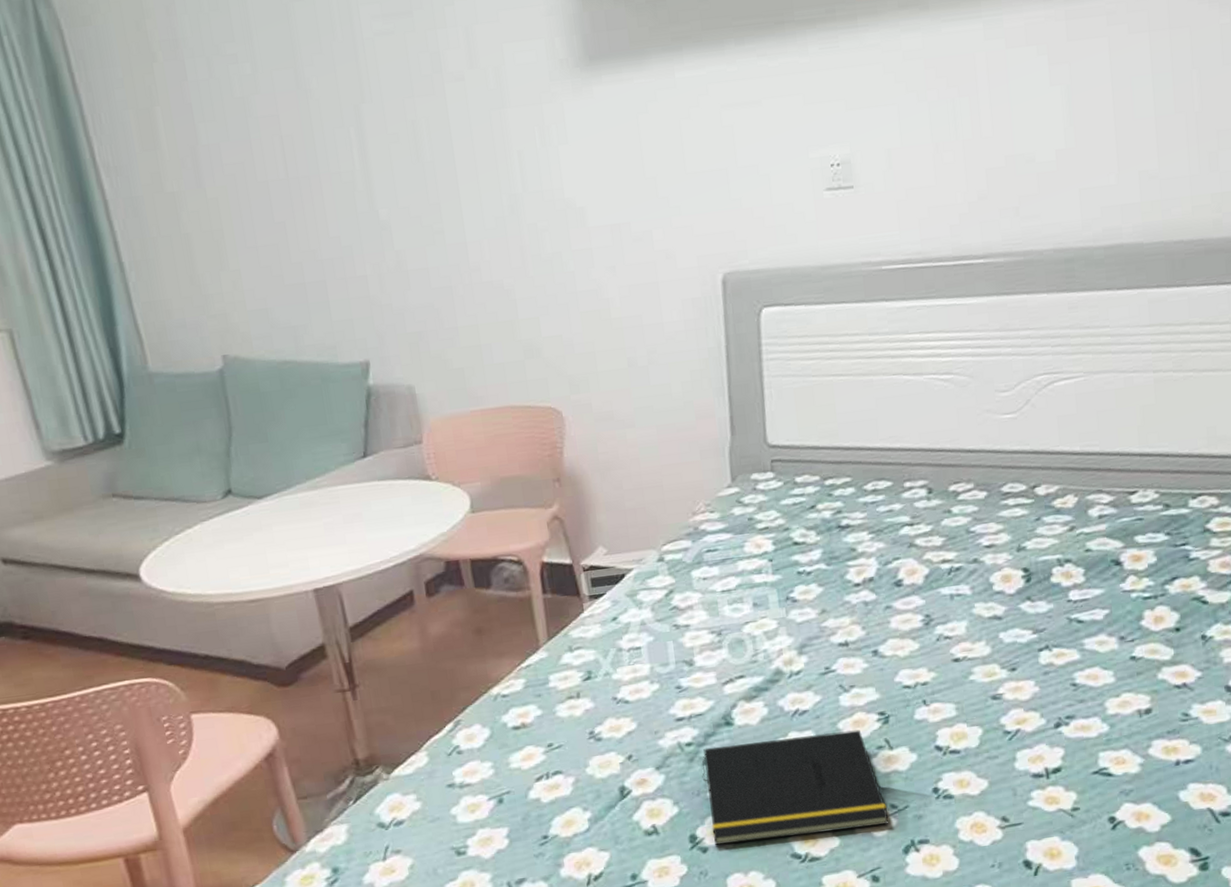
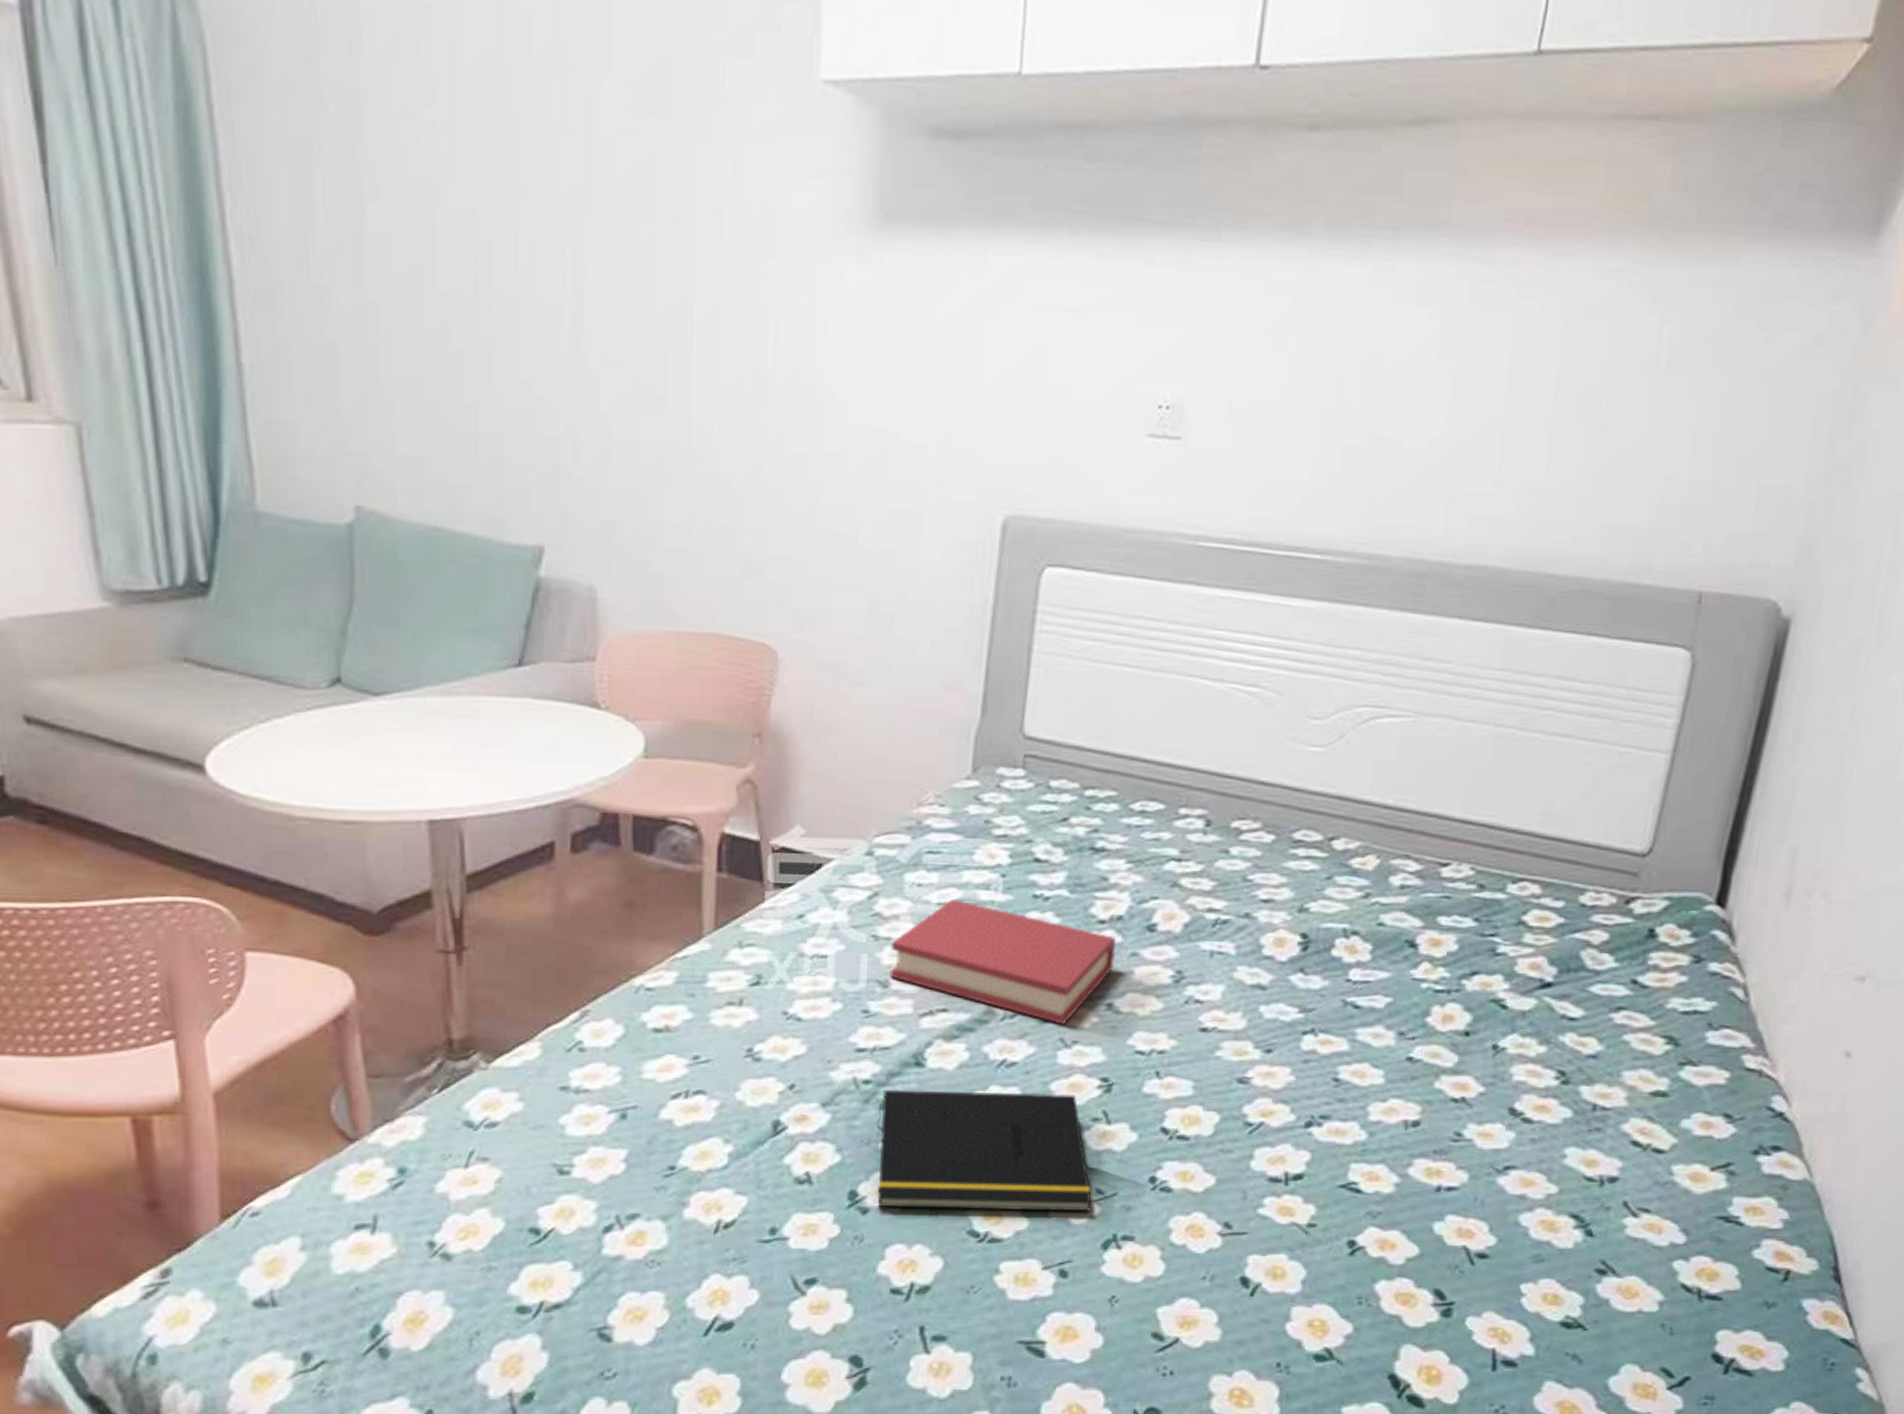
hardback book: none [690,584,873,674] -> present [890,898,1116,1025]

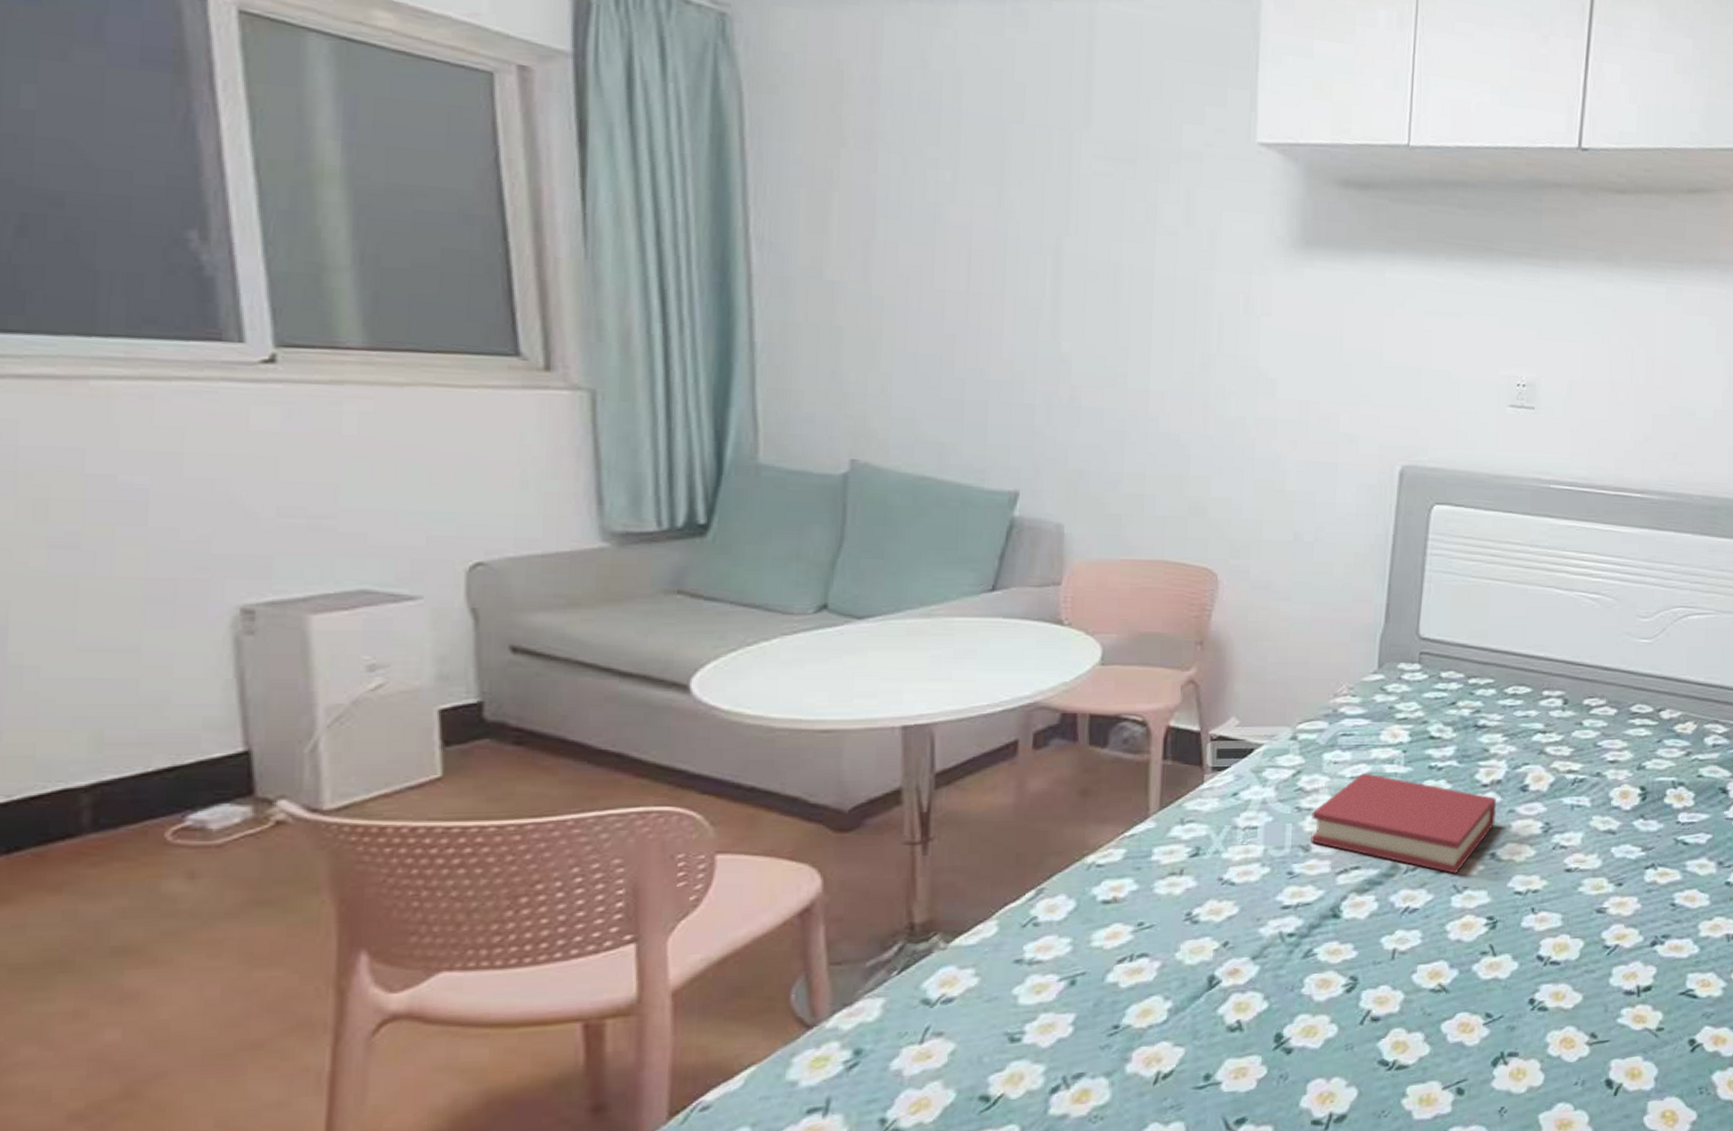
notepad: present [876,1089,1092,1213] -> none [1299,933,1483,1047]

